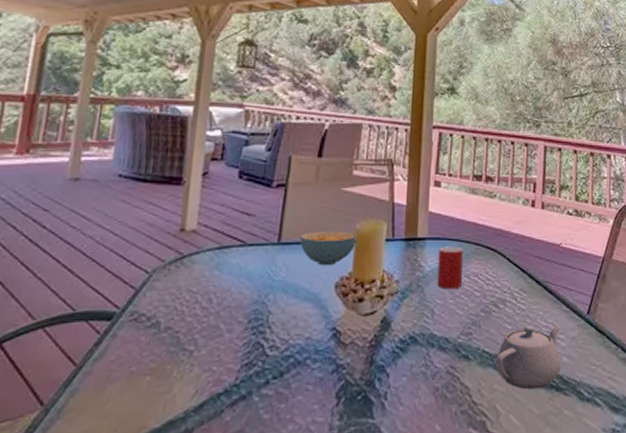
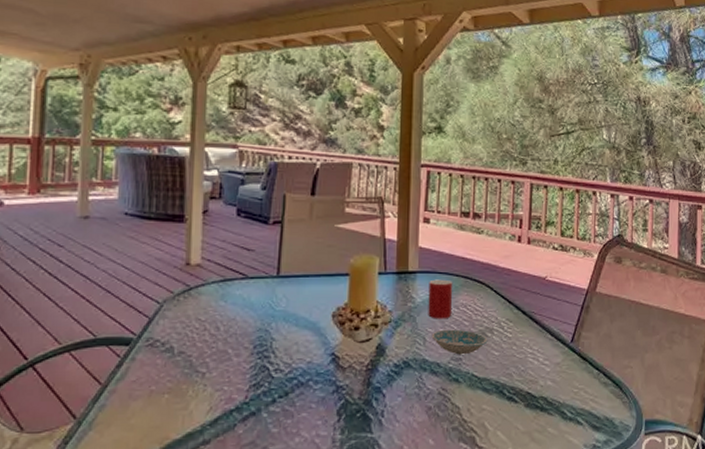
cereal bowl: present [299,230,358,266] -> none [297,265,352,298]
ceramic bowl: none [440,300,500,329] -> present [431,329,488,355]
teapot: present [495,325,561,390] -> none [484,352,546,410]

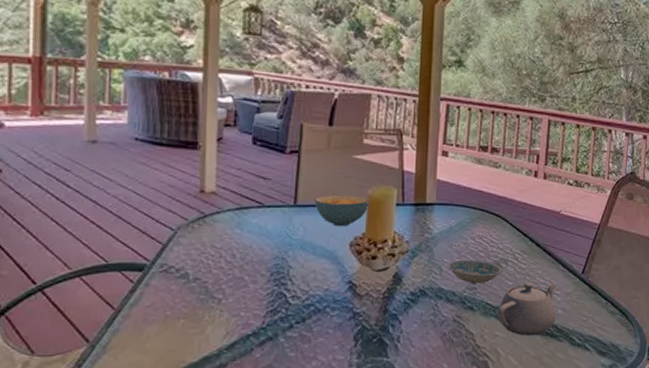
cereal bowl: none [297,265,352,298] -> present [315,195,370,227]
cup: present [428,279,453,319] -> none [444,211,470,250]
teapot: none [484,352,546,410] -> present [497,282,558,336]

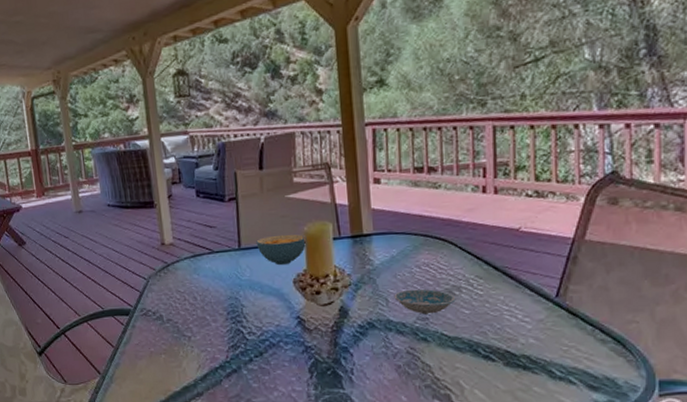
teapot: present [497,282,558,336] -> none [455,308,528,368]

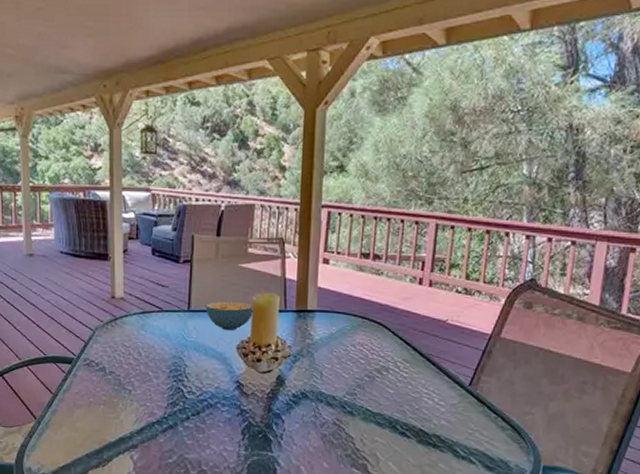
ceramic bowl: present [394,289,456,315] -> none [328,365,383,390]

